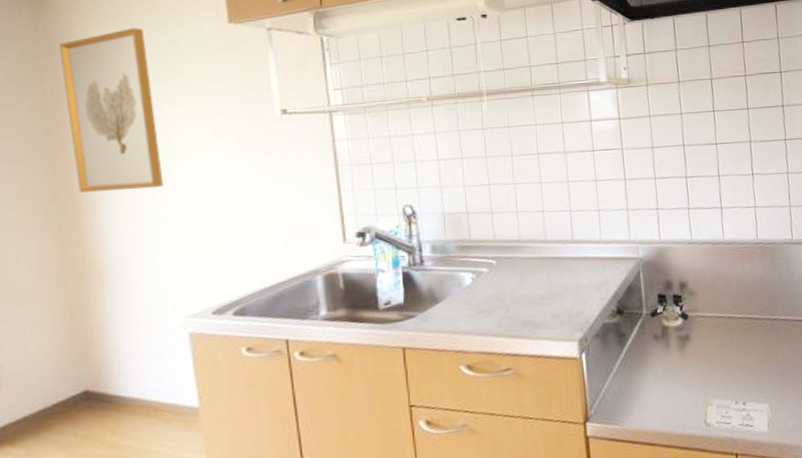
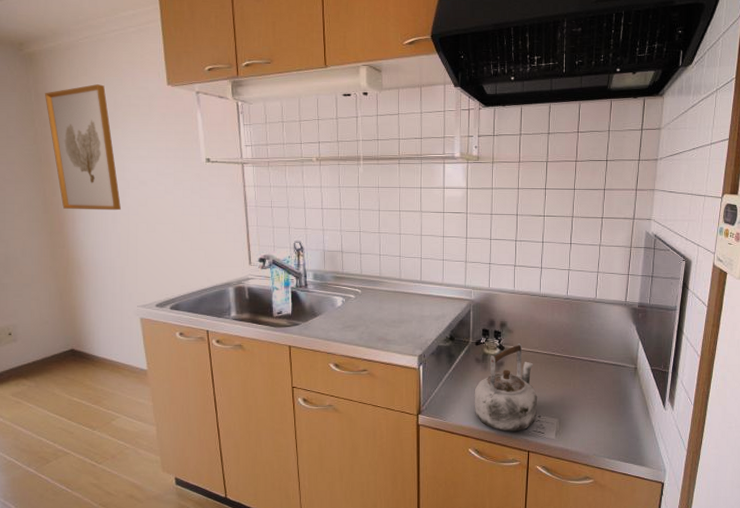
kettle: none [656,307,741,431] -> present [474,343,538,432]

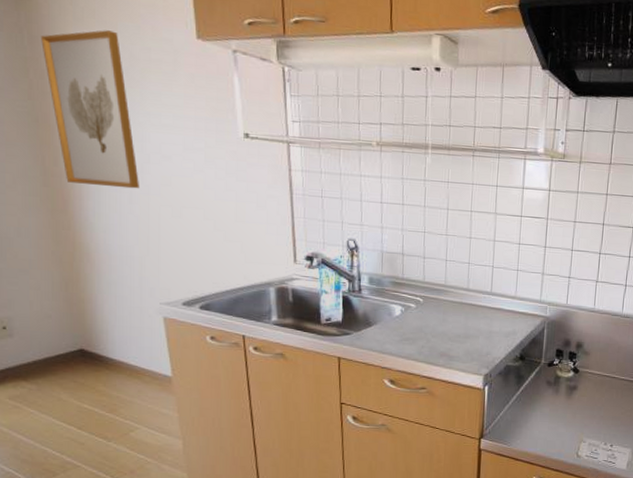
kettle: present [474,343,538,432] -> none [542,367,611,461]

